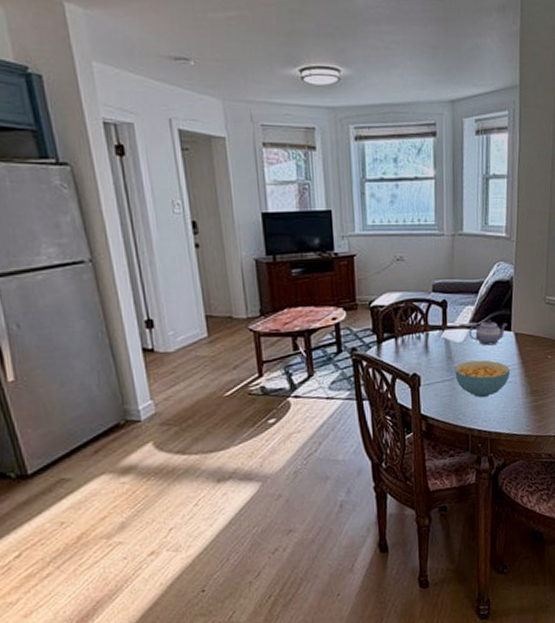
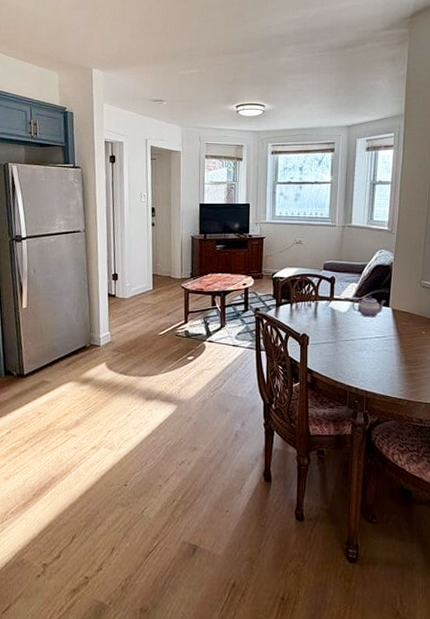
cereal bowl: present [454,360,511,398] -> none [338,328,387,361]

